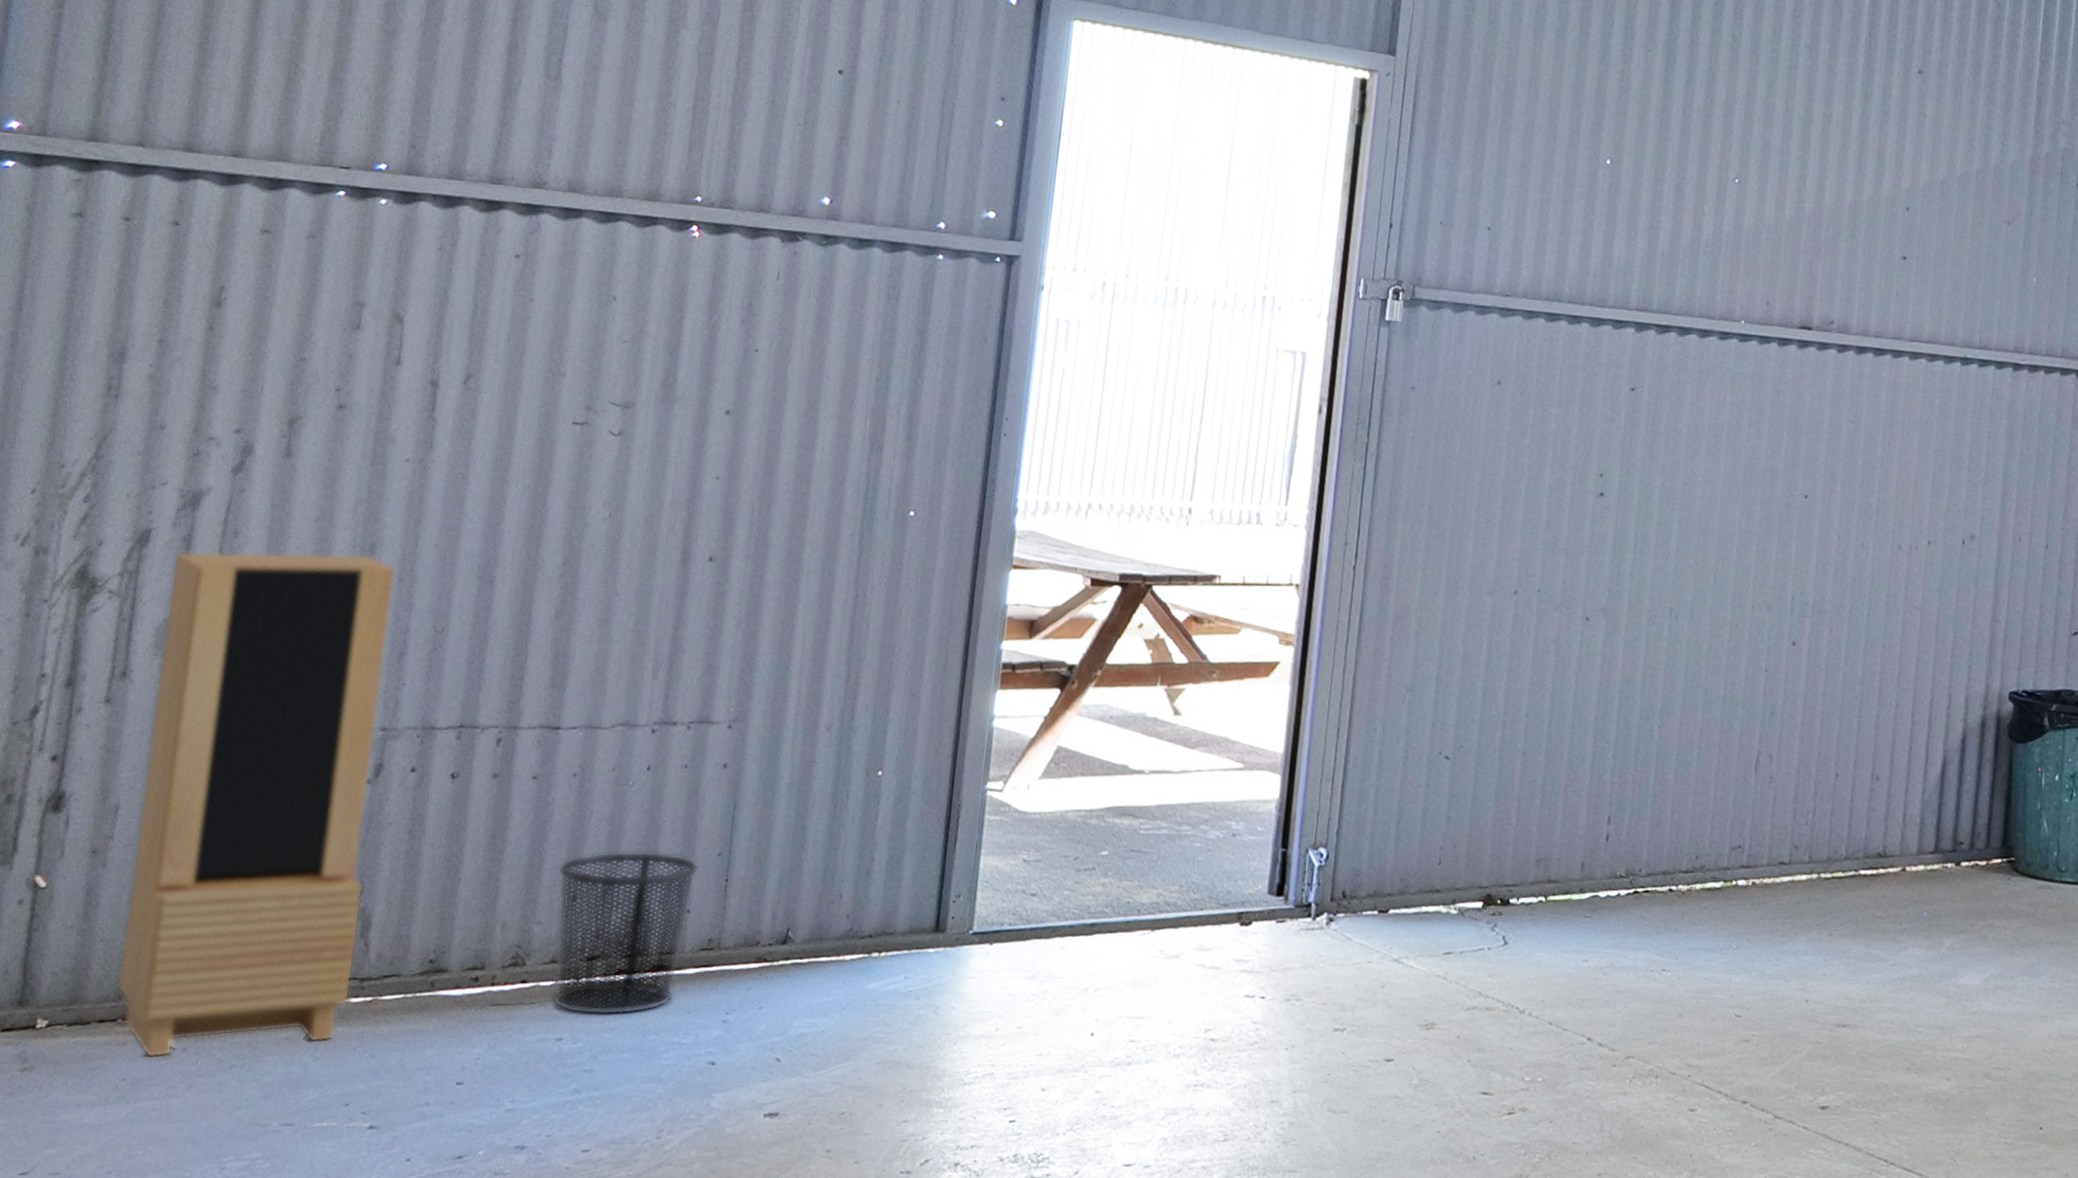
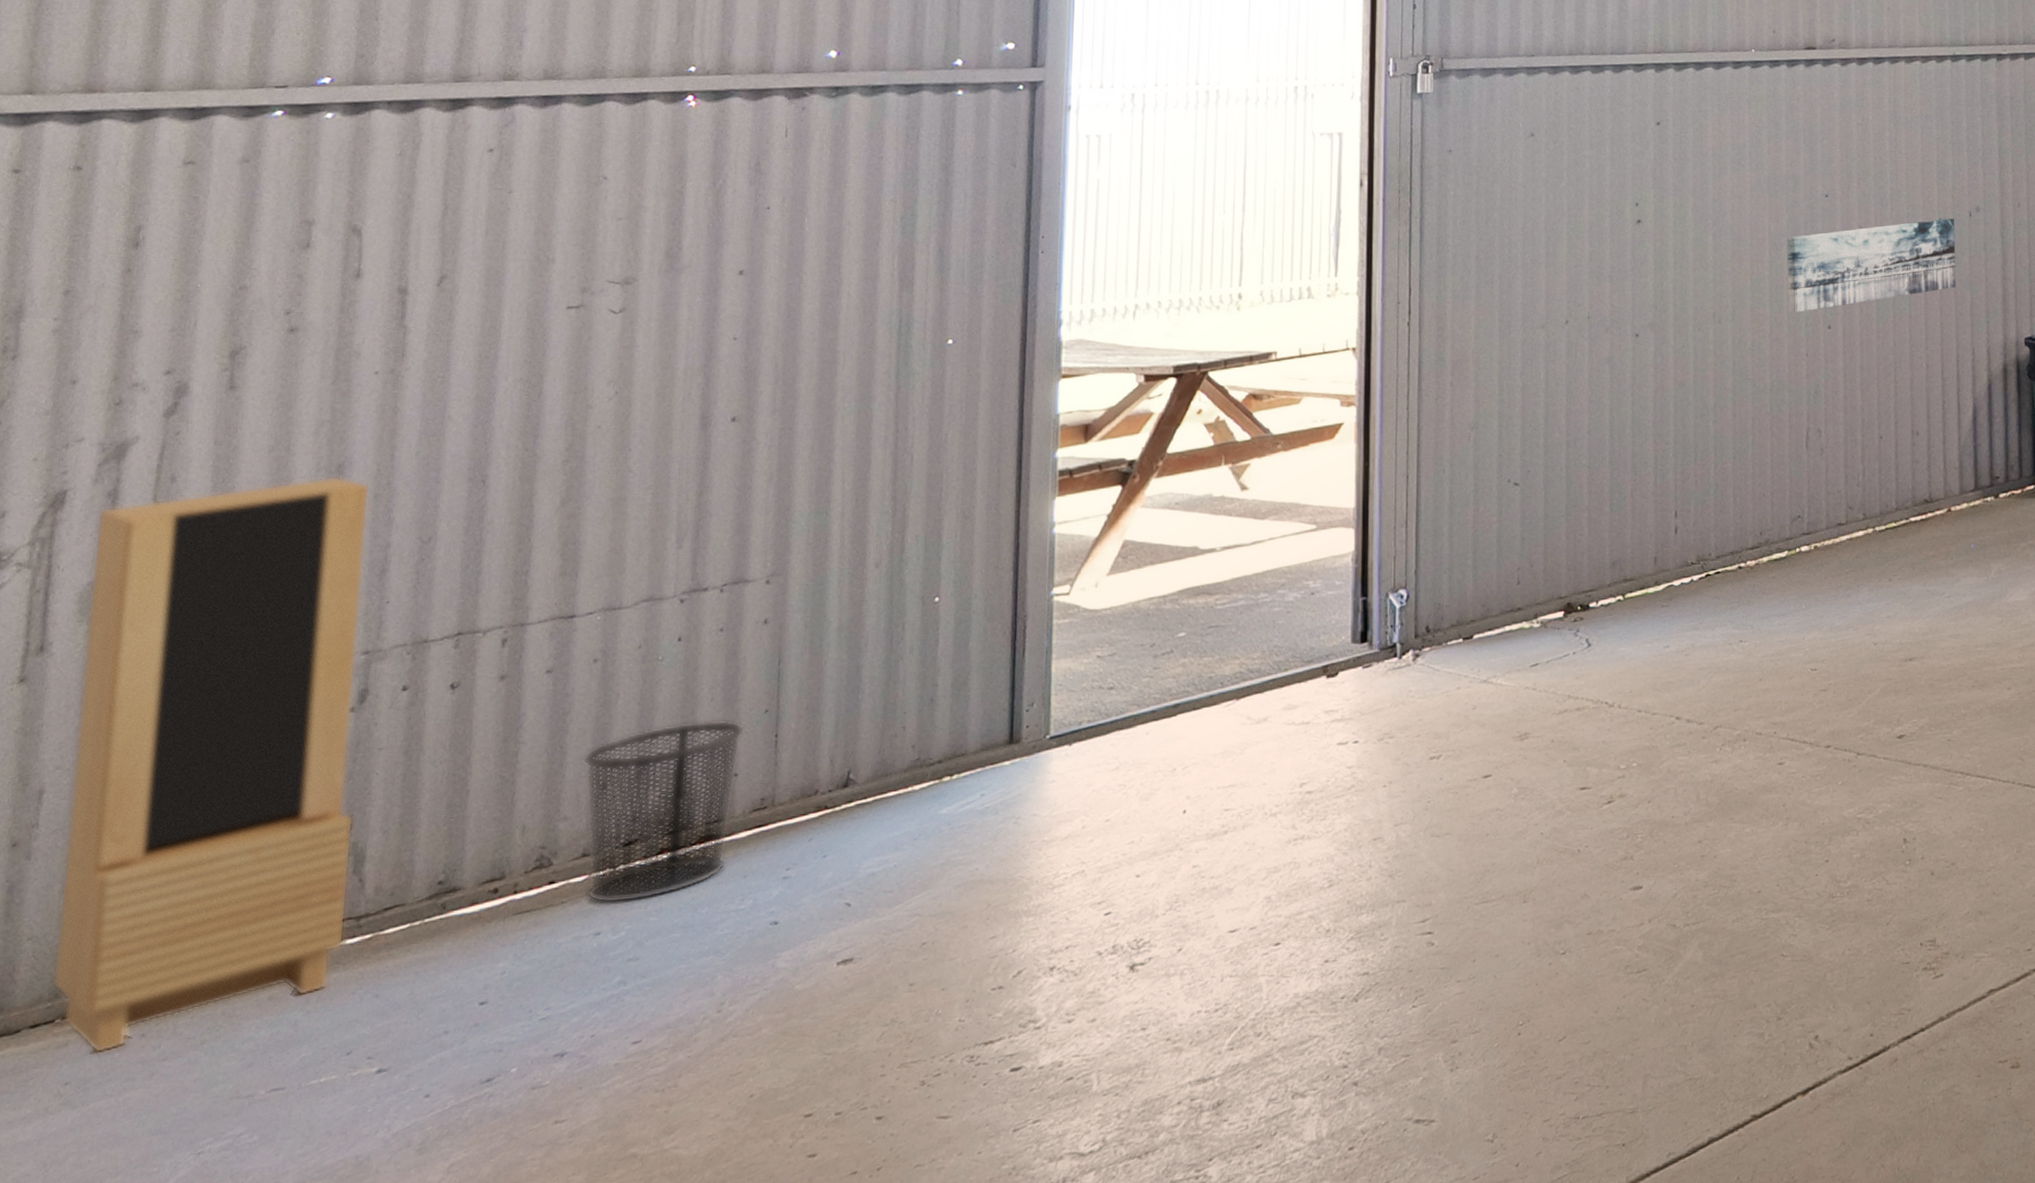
wall art: none [1751,536,1946,623] -> present [1787,218,1957,313]

